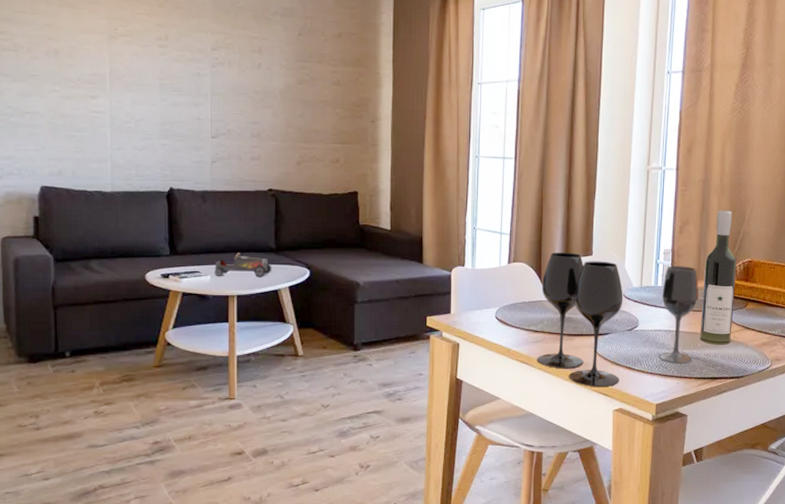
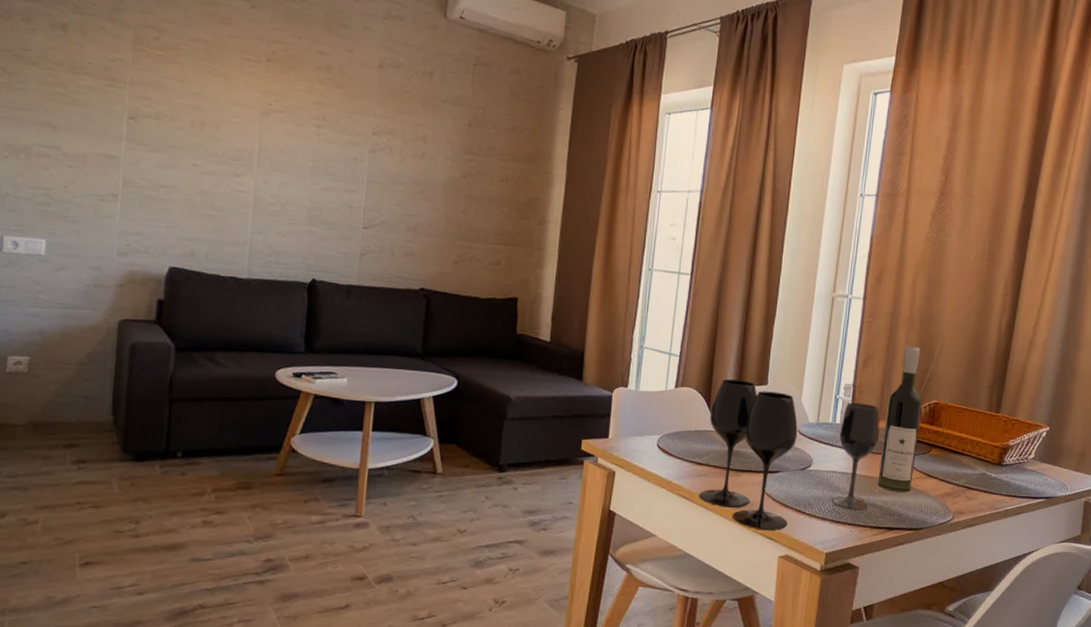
toy car: present [214,252,272,277] -> none [352,355,417,384]

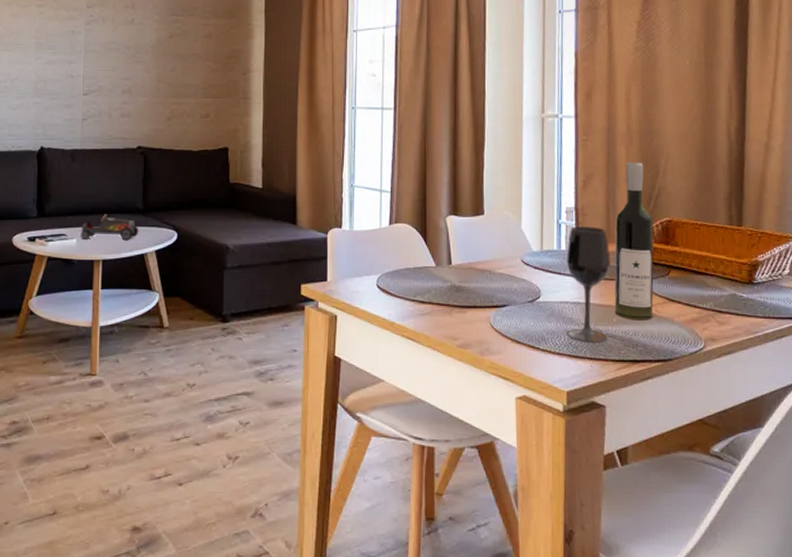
toy car: none [352,355,417,384] -> present [81,214,139,241]
wine glass: present [699,379,798,530] -> none [424,212,522,369]

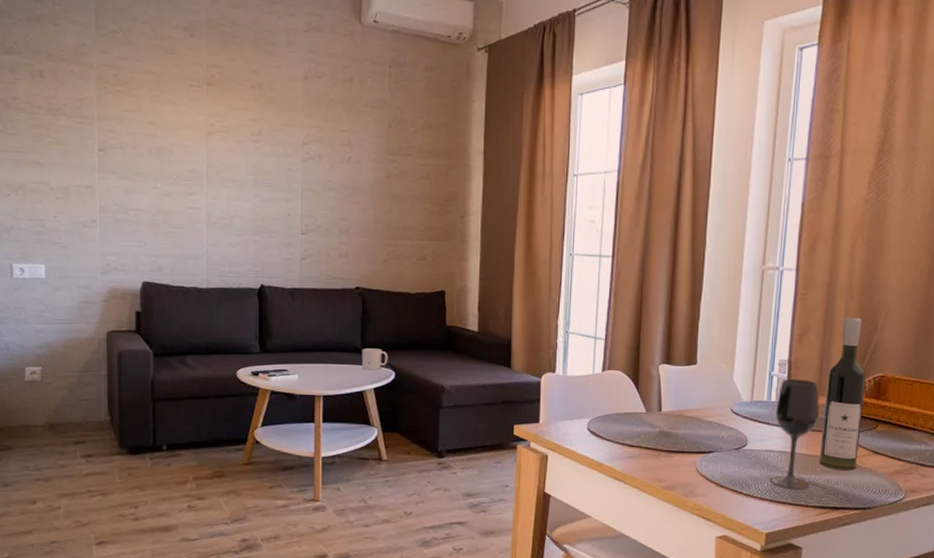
toy car: present [81,214,139,241] -> none [302,352,358,378]
mug: none [143,209,171,232] -> present [362,348,388,371]

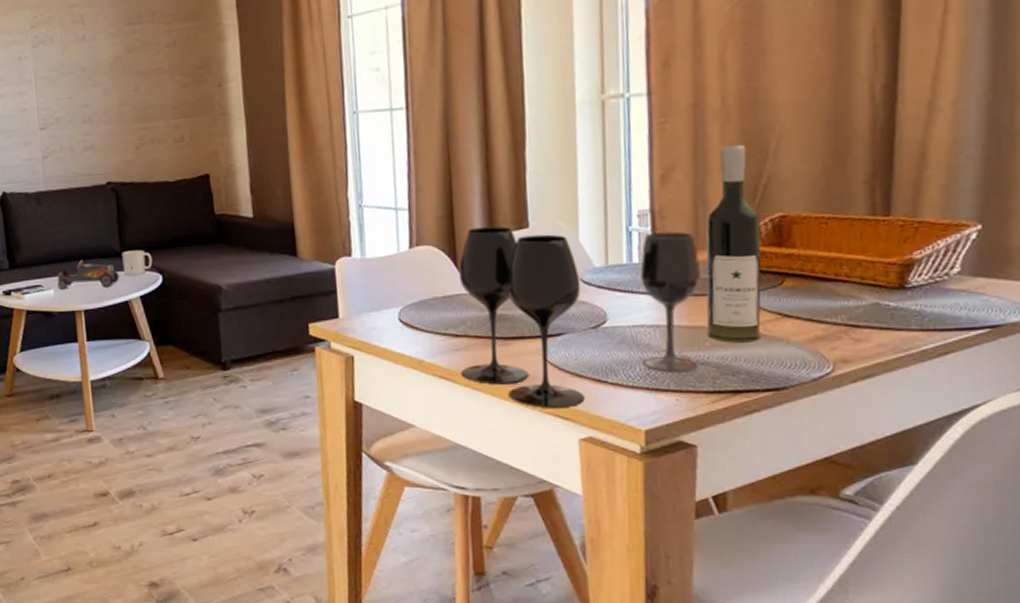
toy car: none [302,352,358,378] -> present [57,260,120,289]
wine glass: none [631,360,731,511] -> present [458,226,585,408]

